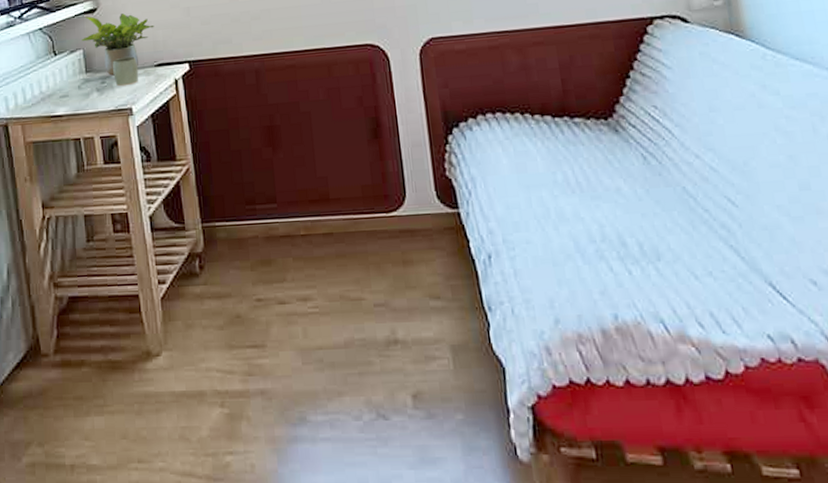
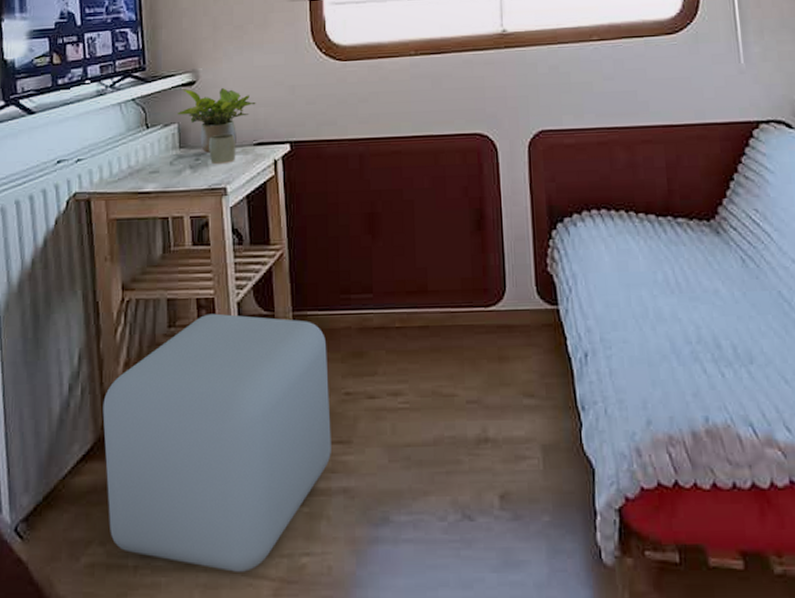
cube: none [32,227,247,470] -> present [102,313,331,572]

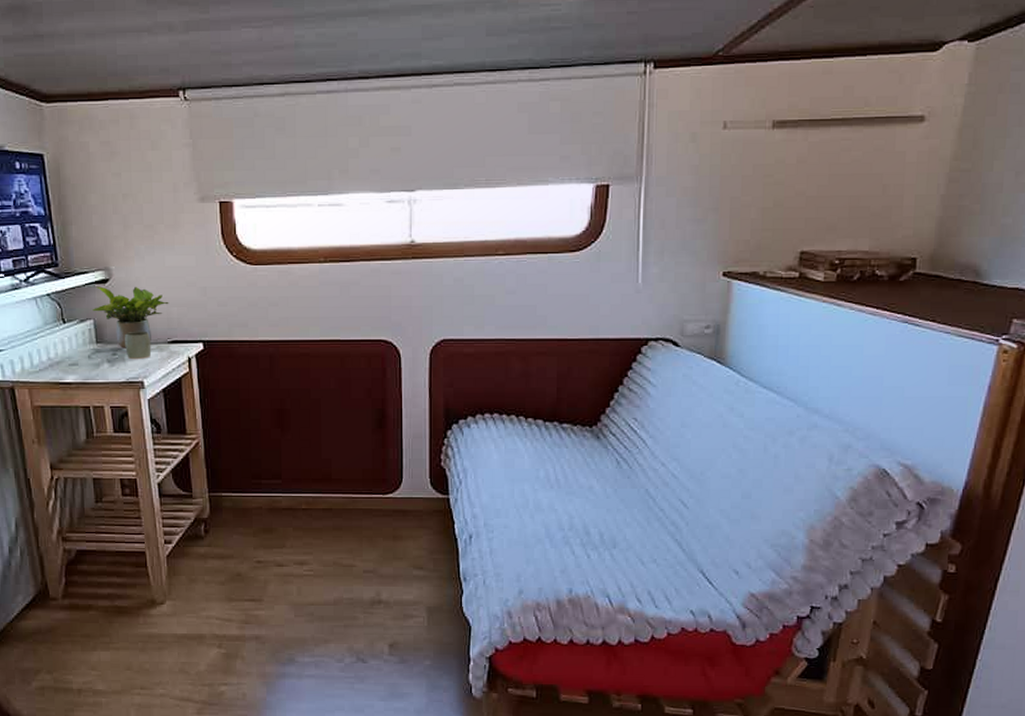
cube: present [102,313,331,572] -> none [41,492,245,696]

